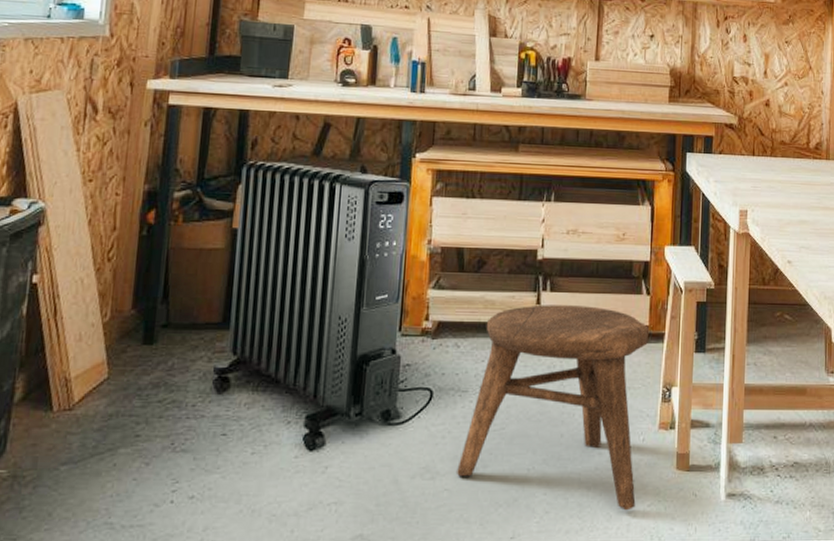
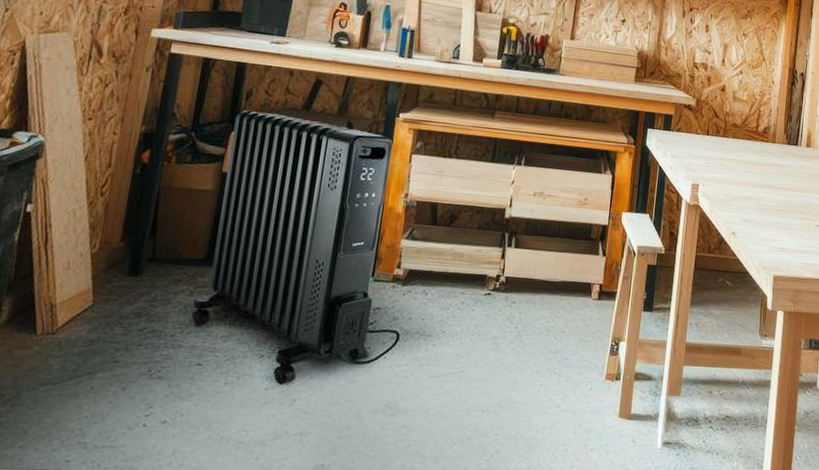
stool: present [457,305,648,511] -> none [416,259,602,453]

